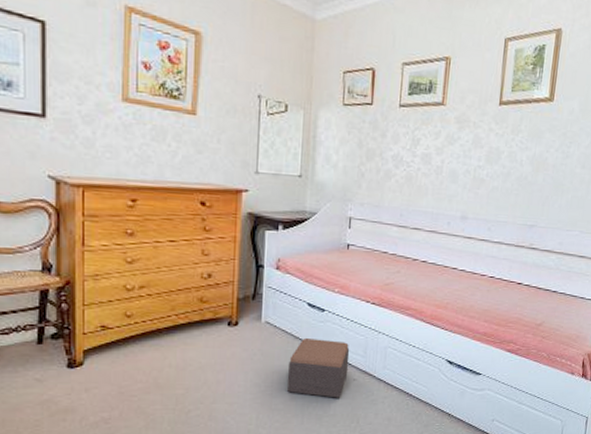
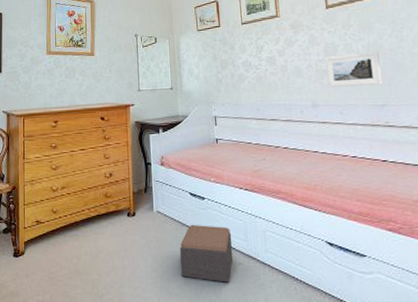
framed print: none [482,163,542,203] -> present [325,50,383,88]

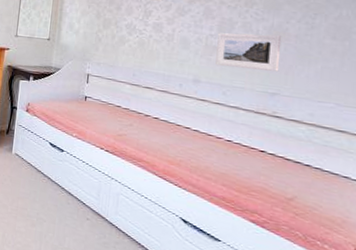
footstool: present [180,225,234,283] -> none [29,173,85,234]

